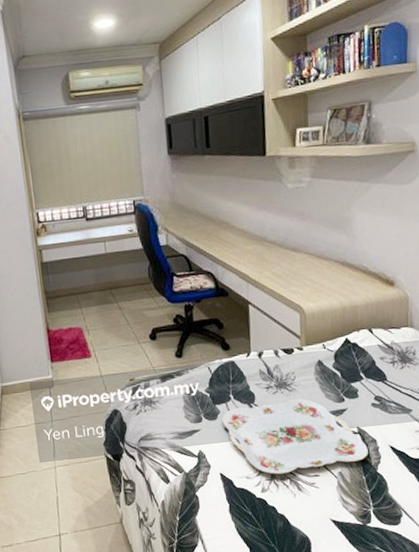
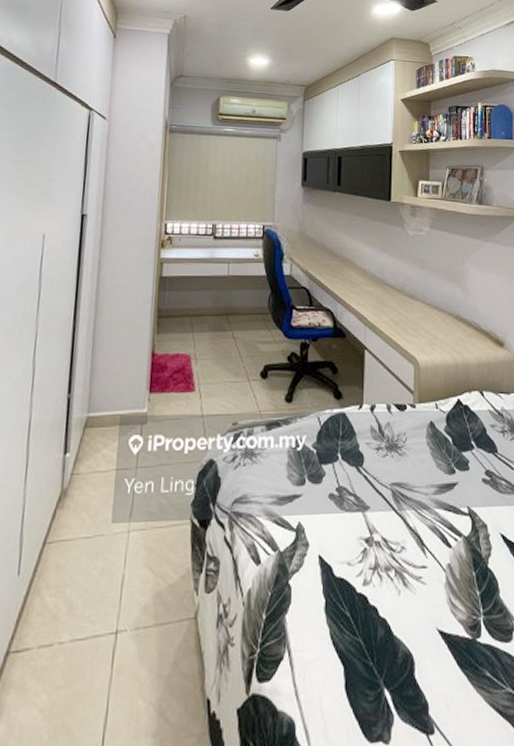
serving tray: present [222,398,368,475] -> none [327,465,479,563]

